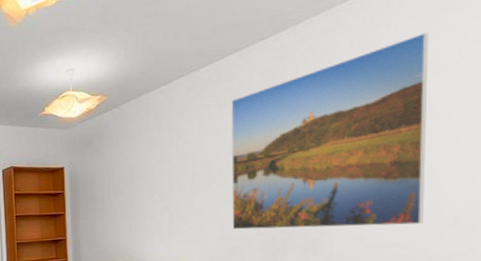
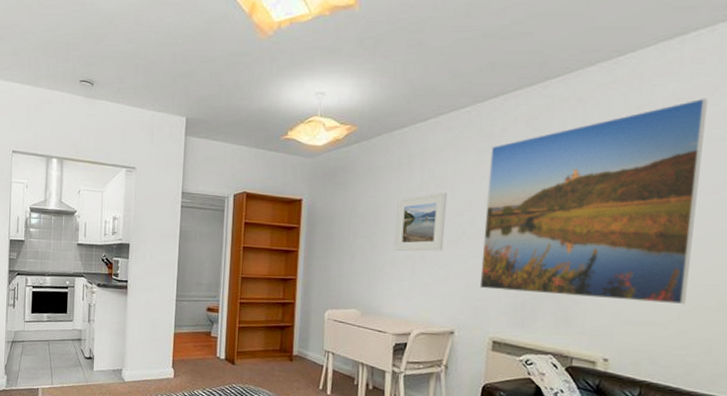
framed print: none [150,147,196,204] -> present [394,192,448,252]

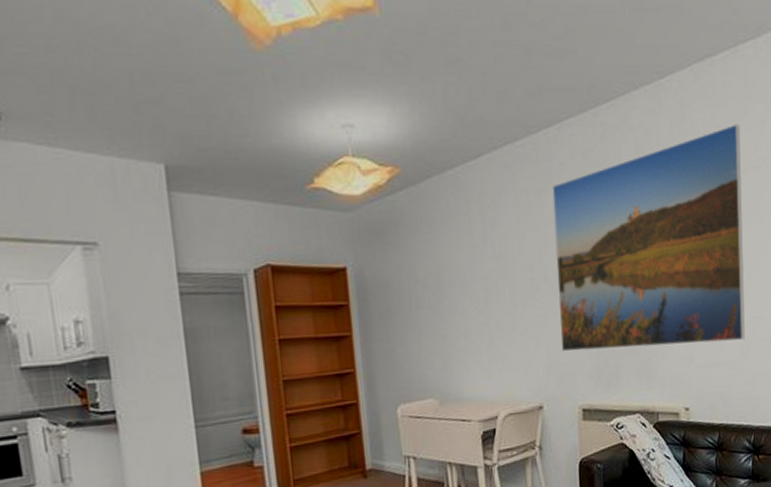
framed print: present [394,192,448,252] -> none [461,244,519,320]

